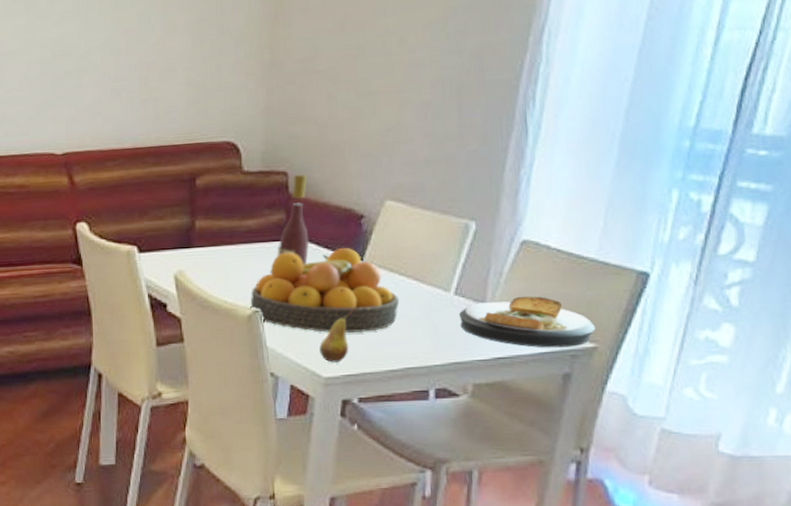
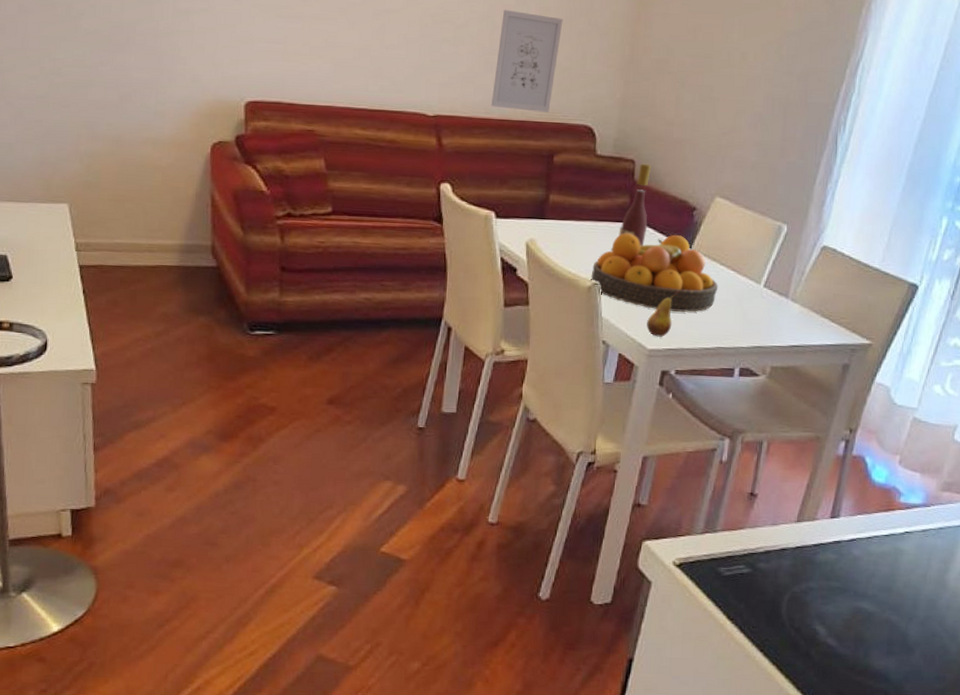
wall art: none [122,32,192,136] -> present [491,10,563,113]
plate: present [459,296,596,348] -> none [765,294,872,342]

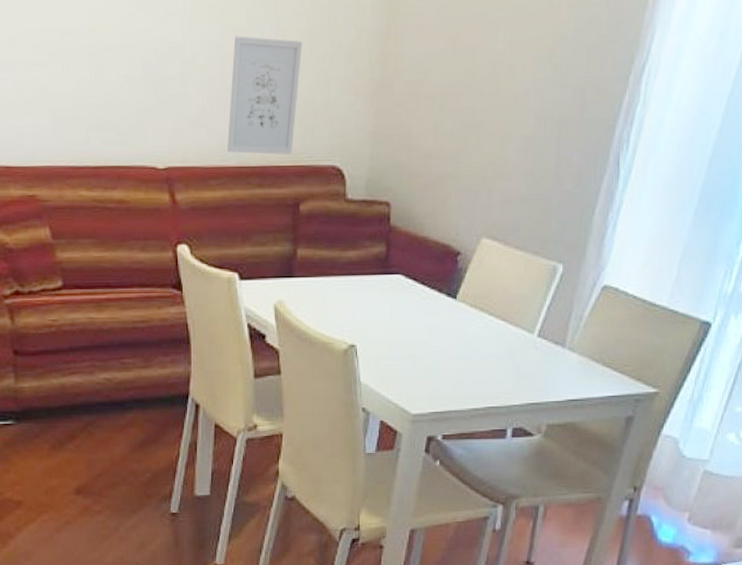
fruit bowl: present [591,233,718,312] -> none [346,284,487,370]
wine bottle: present [618,163,651,247] -> none [375,205,408,301]
fruit: present [646,289,681,337] -> none [409,346,446,400]

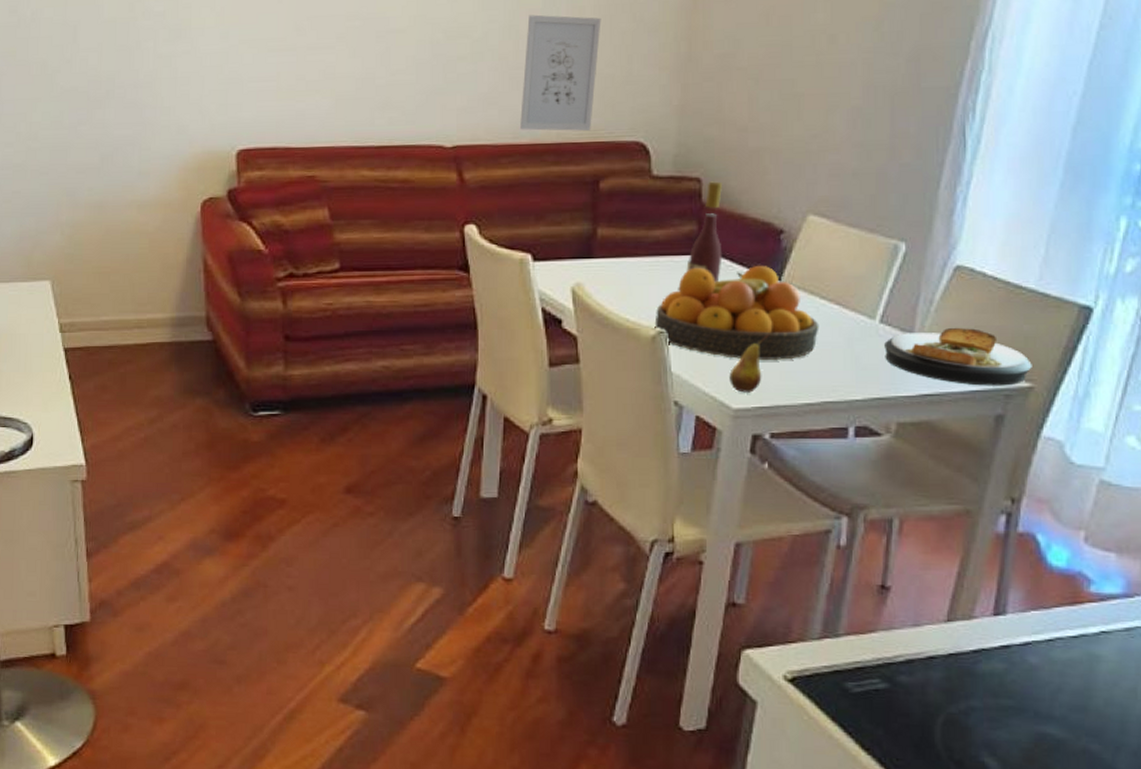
fruit bowl: none [346,284,487,370] -> present [654,265,819,360]
wine bottle: none [375,205,408,301] -> present [686,181,723,283]
fruit: none [409,346,446,400] -> present [729,333,770,393]
plate: none [540,340,659,392] -> present [884,327,1032,386]

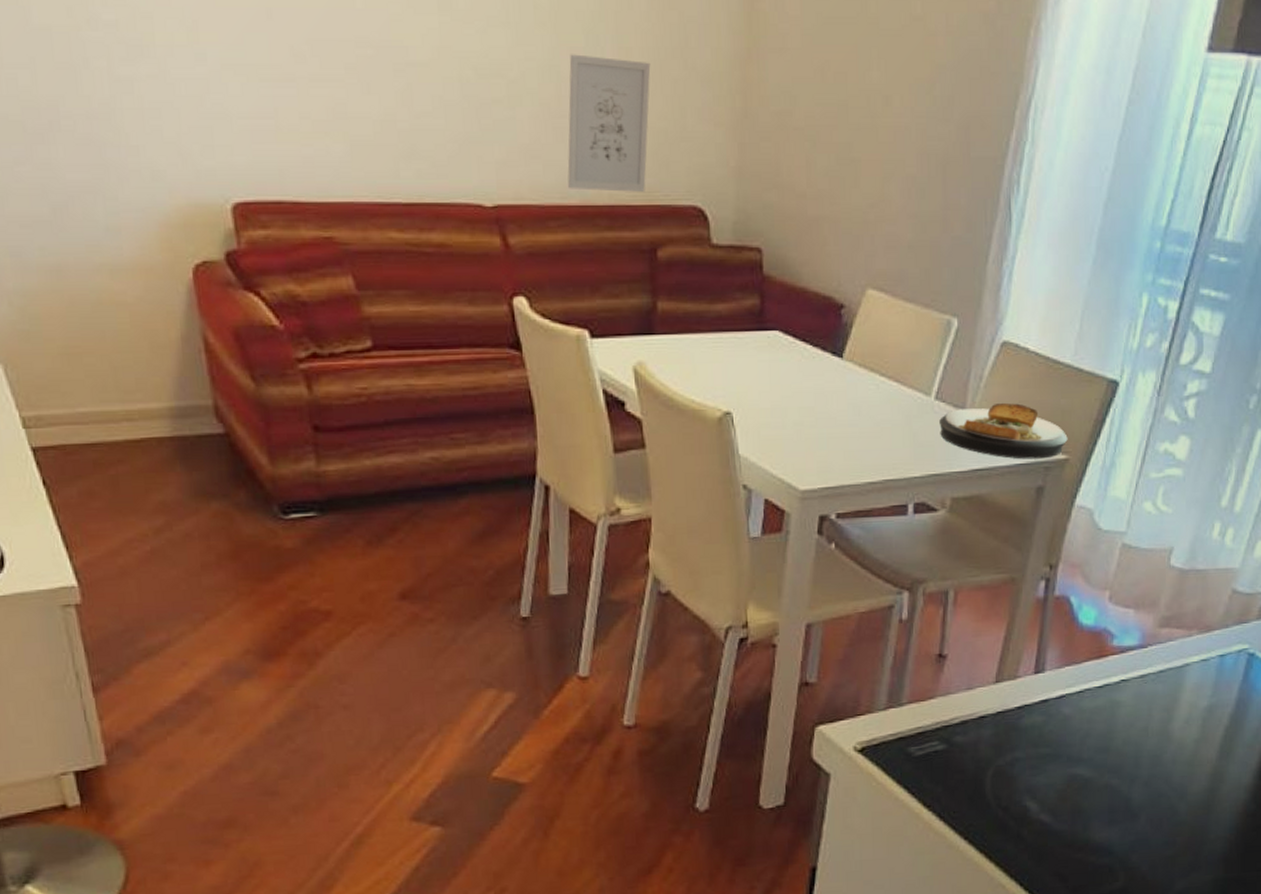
fruit bowl: present [654,265,819,360] -> none [720,341,880,440]
wine bottle: present [686,181,723,283] -> none [750,252,786,361]
fruit: present [729,333,770,393] -> none [796,411,834,474]

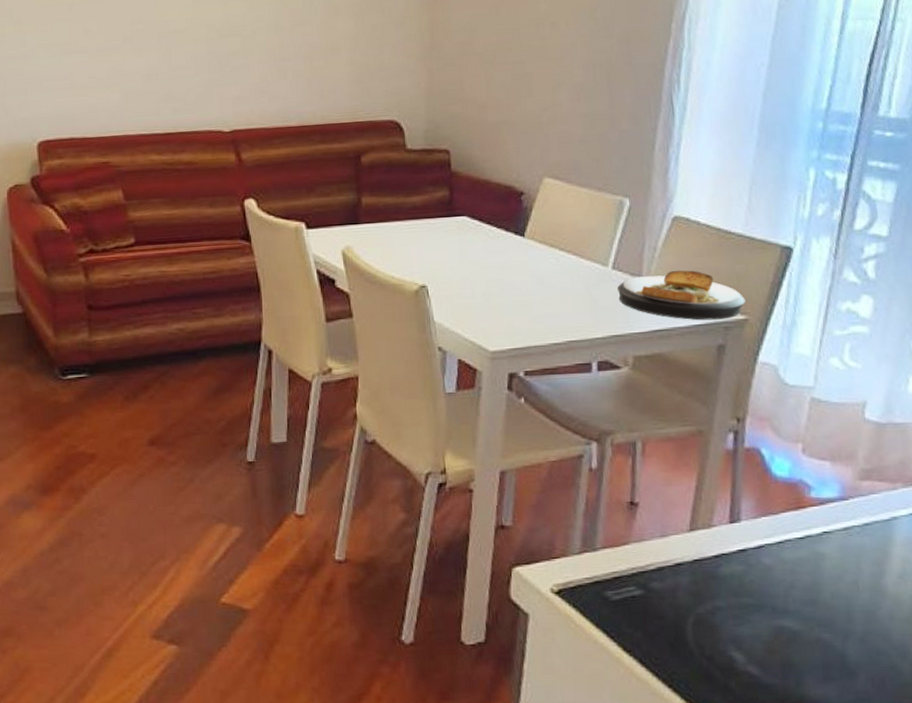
wall art: present [567,54,651,193] -> none [288,13,355,114]

